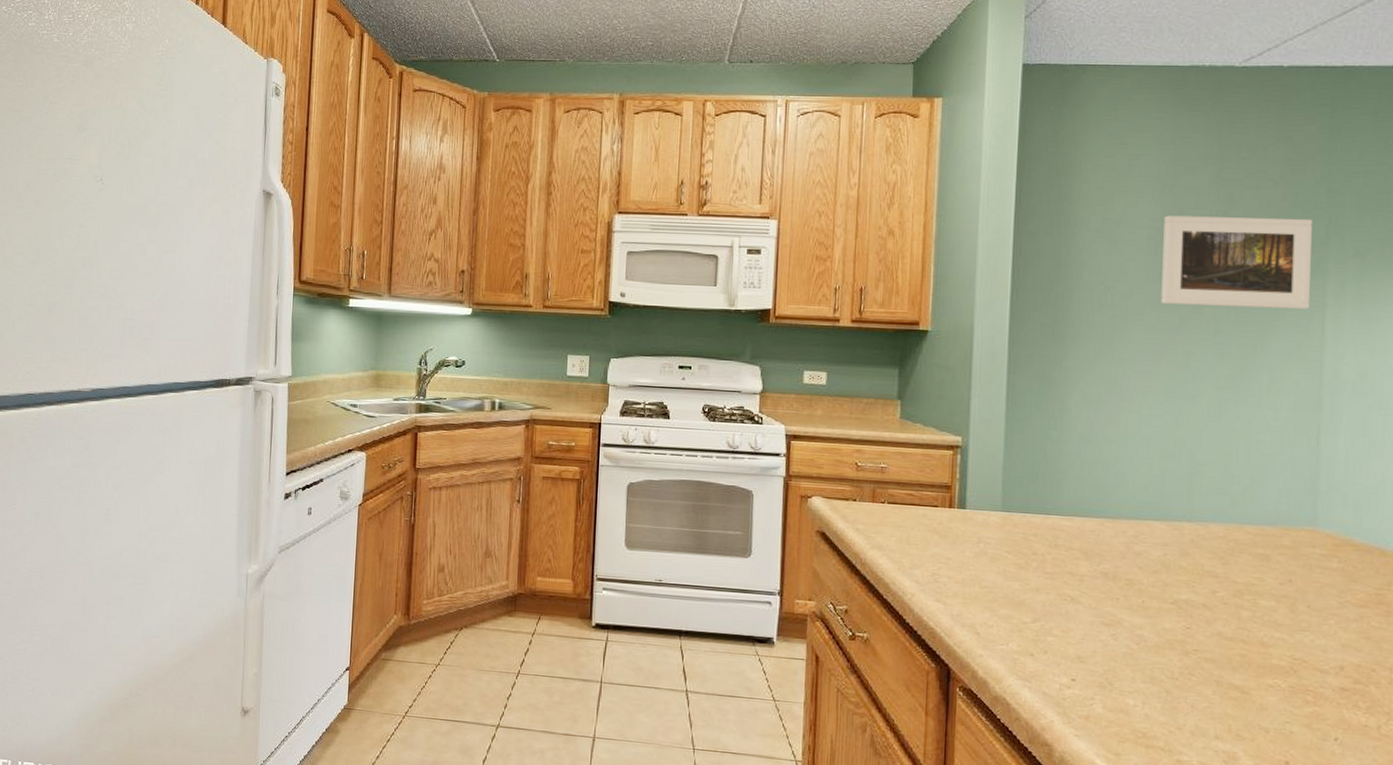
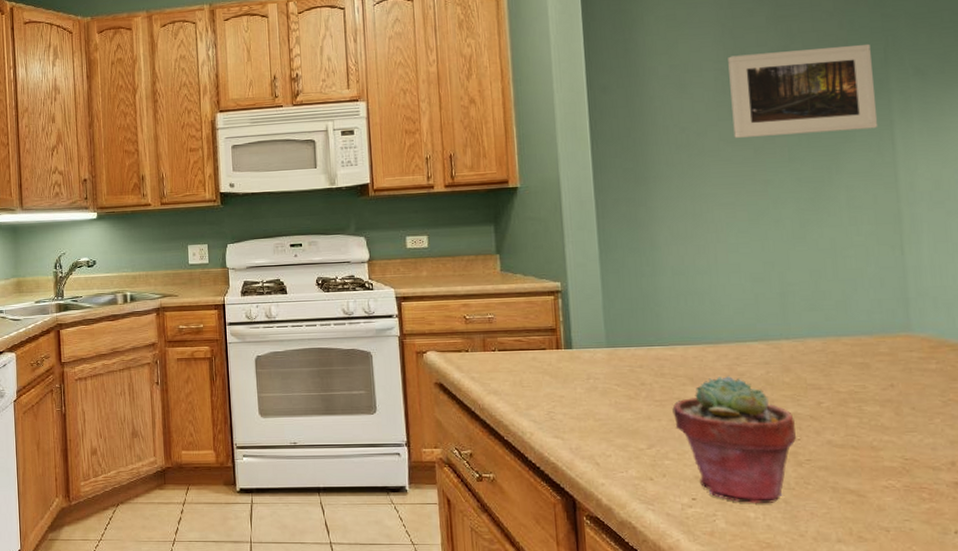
potted succulent: none [1062,553,1187,692] -> present [672,375,797,504]

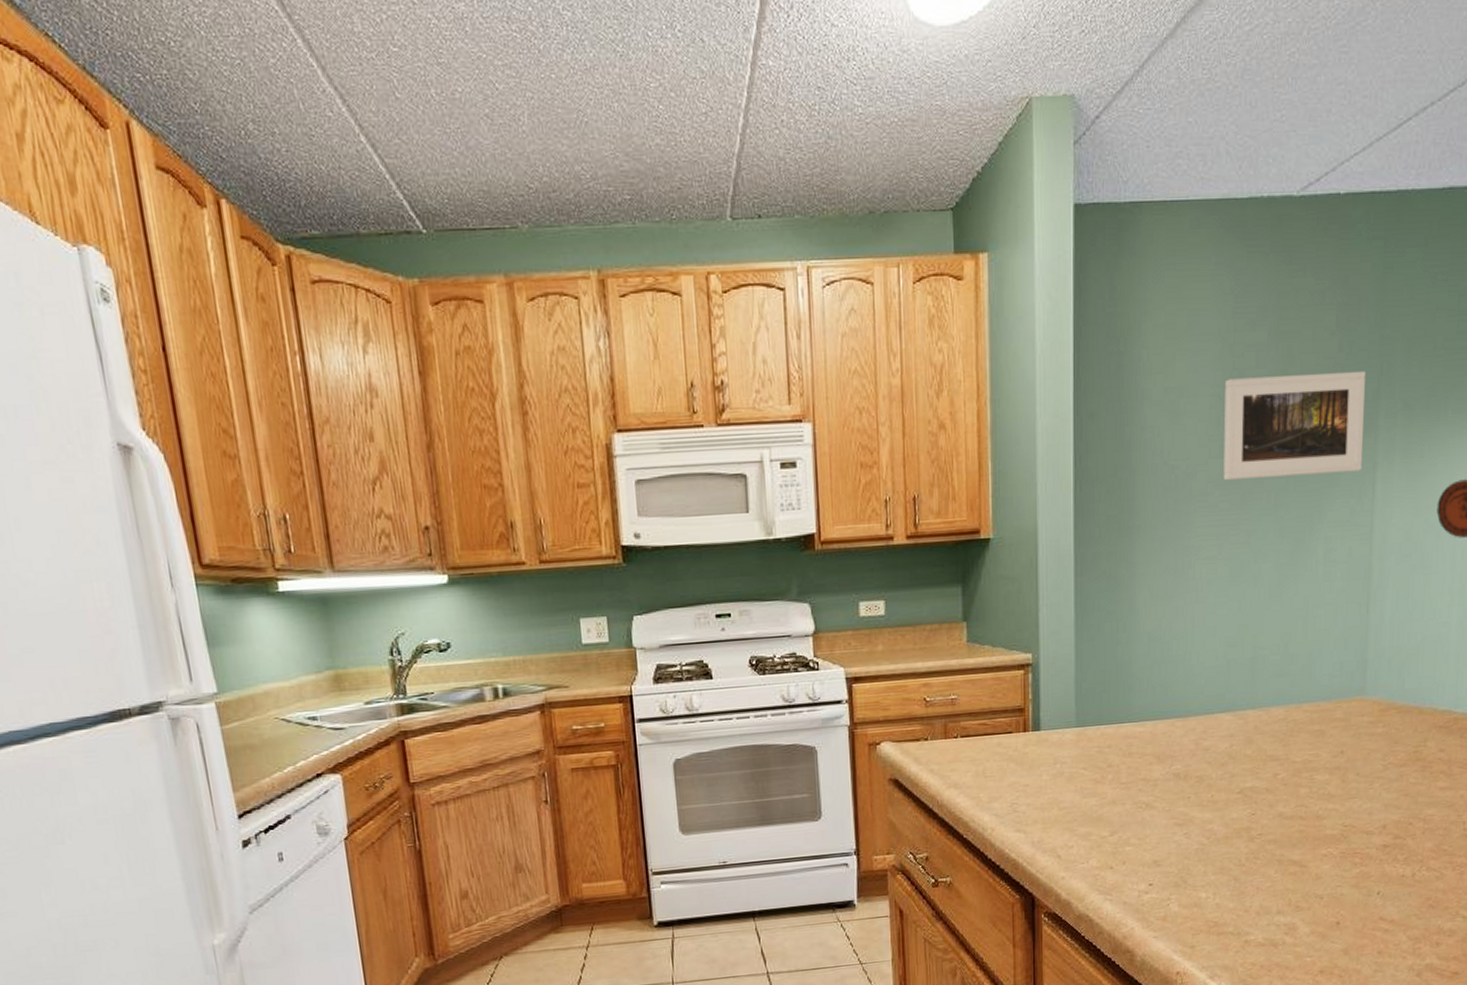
potted succulent: present [672,375,797,504] -> none [1137,751,1252,884]

